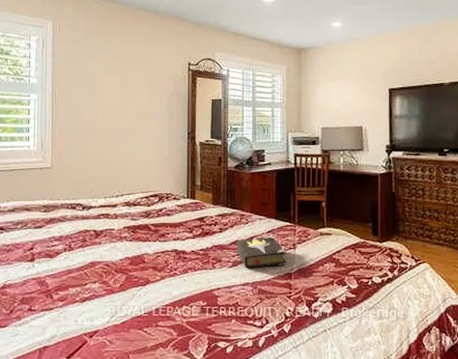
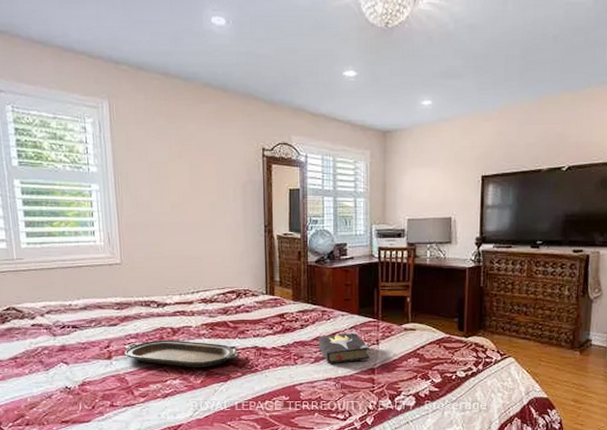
serving tray: none [47,242,159,271] -> present [124,340,239,368]

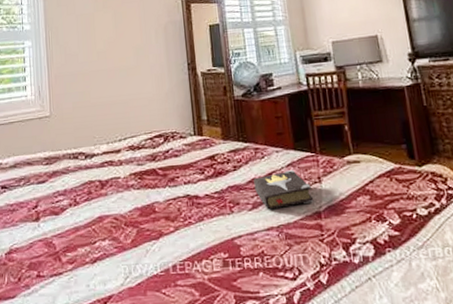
serving tray: present [124,340,239,368] -> none [52,193,171,225]

